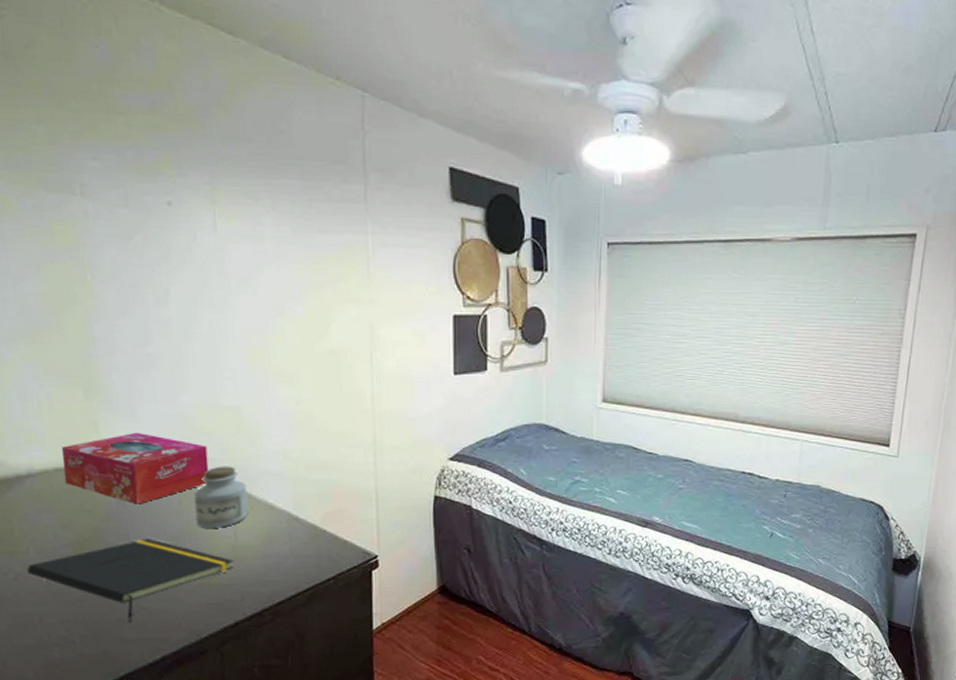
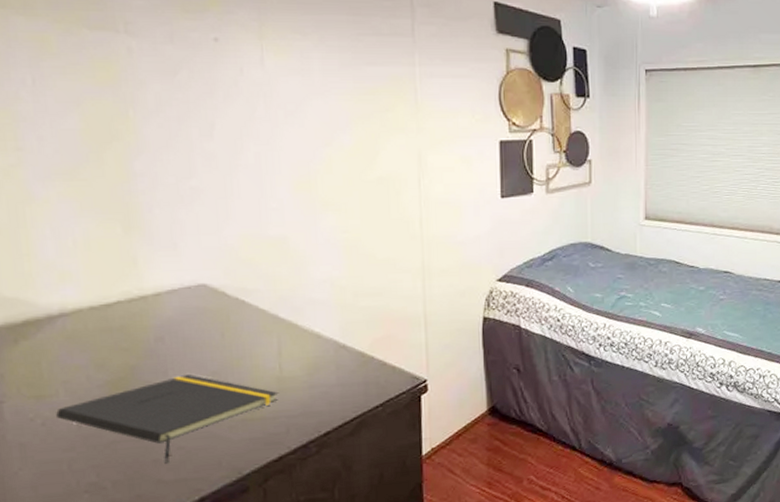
tissue box: present [61,432,209,504] -> none [97,266,253,340]
jar: present [194,466,248,528] -> none [237,296,294,361]

